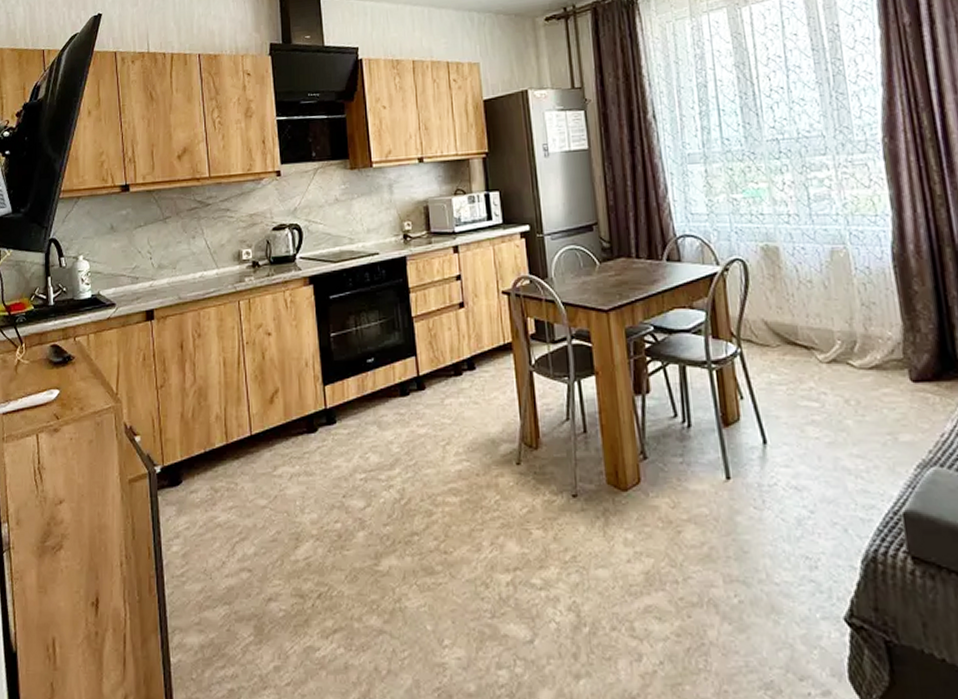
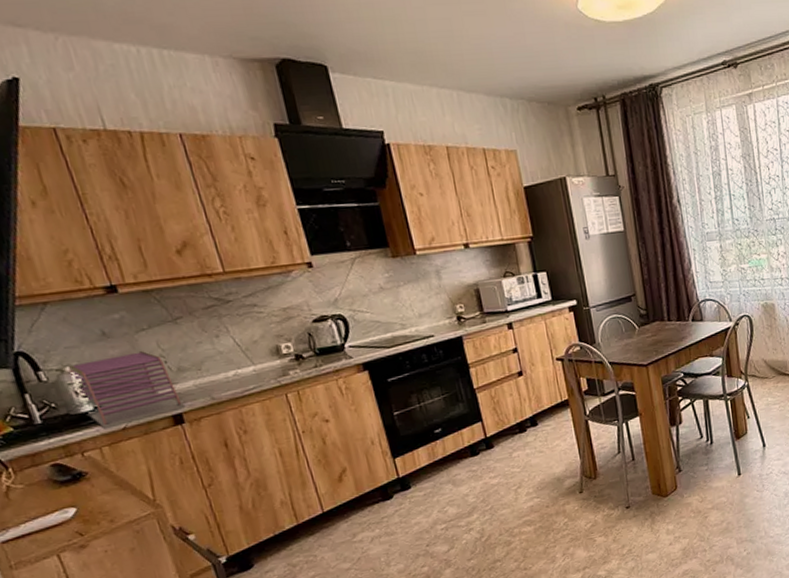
dish rack: none [82,246,158,317] -> present [68,351,186,430]

